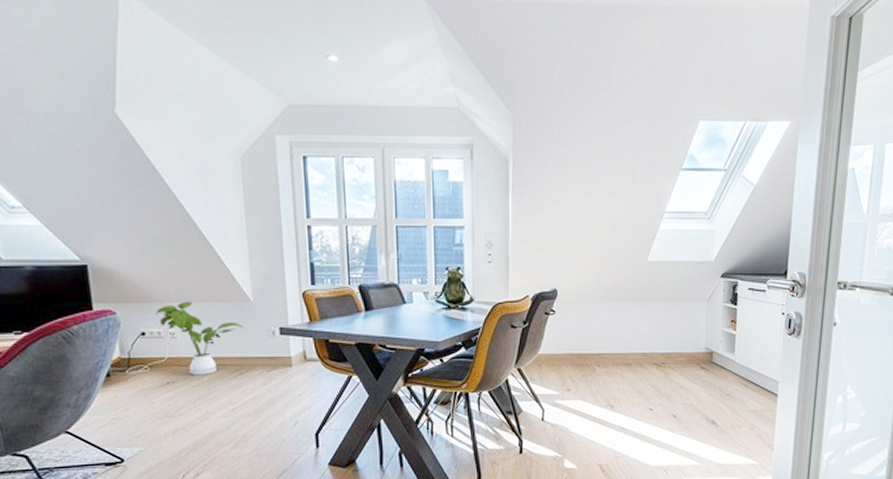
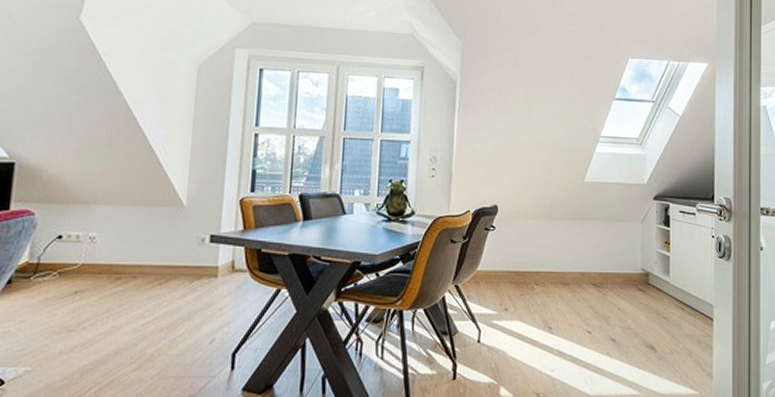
house plant: present [155,301,245,375] -> none [77,203,173,284]

